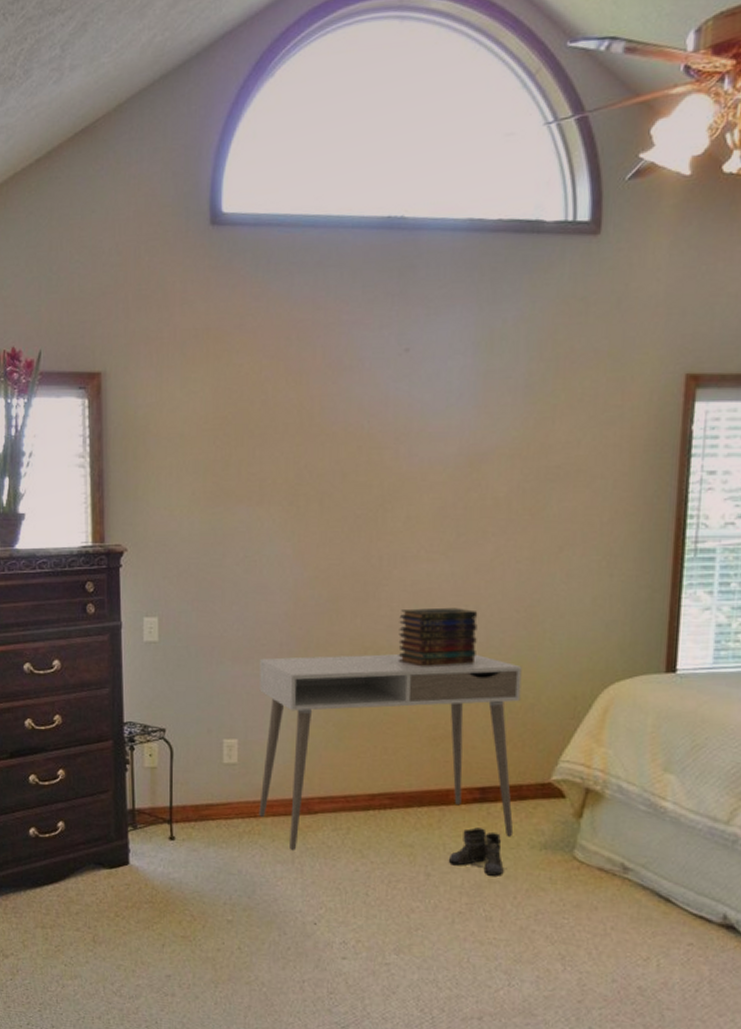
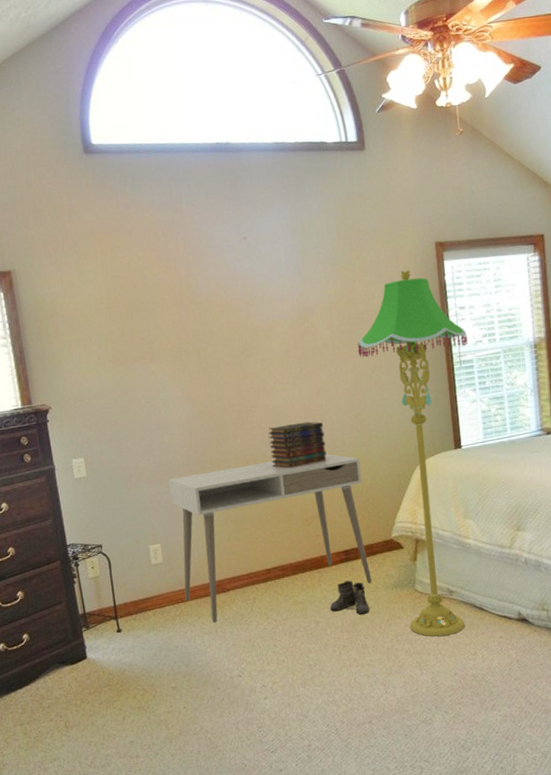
floor lamp: none [543,411,713,927] -> present [357,270,468,637]

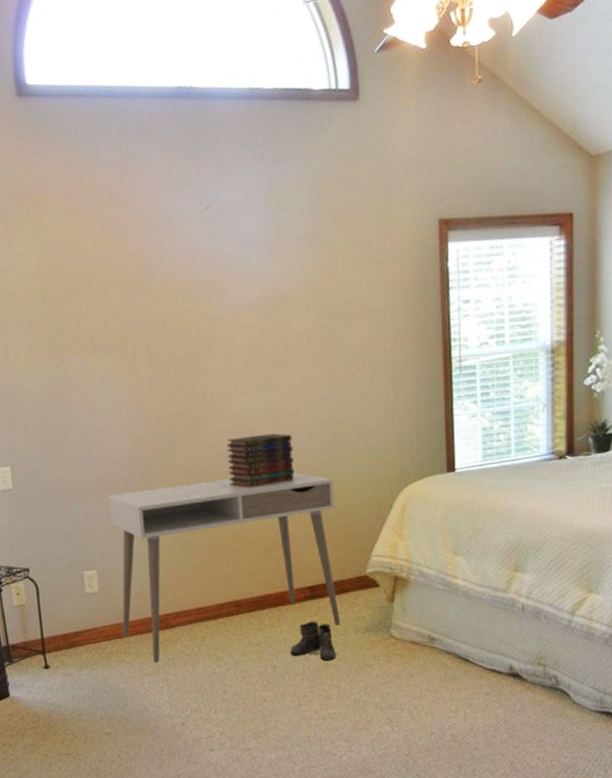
floor lamp: present [357,270,468,637] -> none [337,253,471,690]

